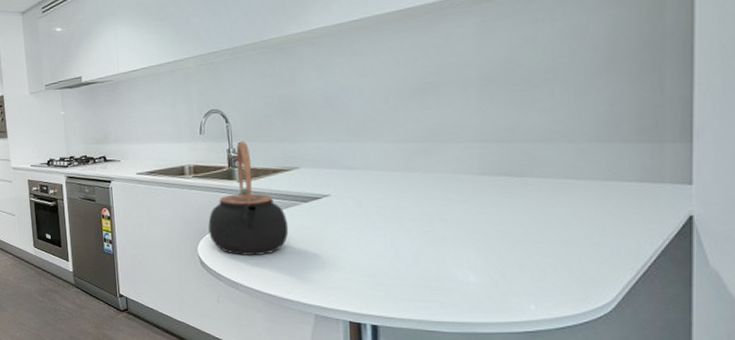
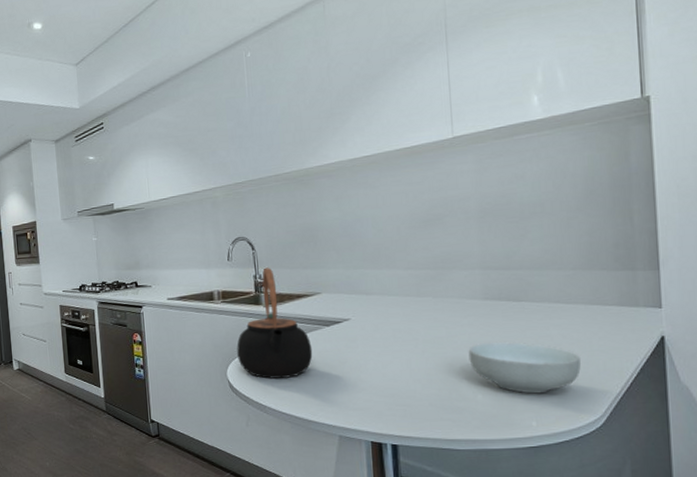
cereal bowl: none [461,220,590,276] -> present [468,342,581,394]

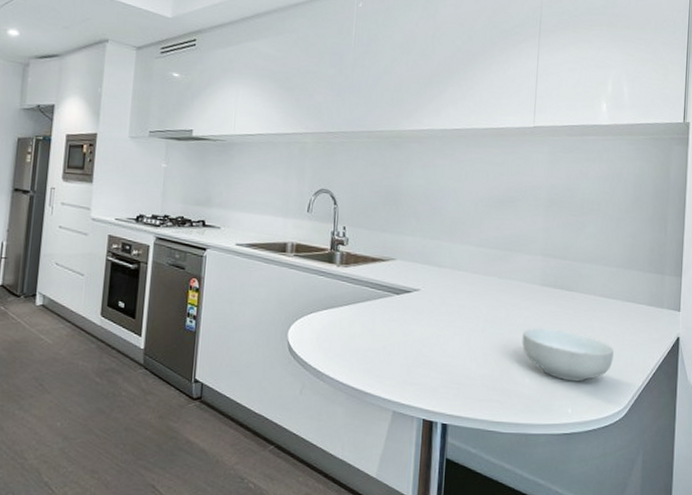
teapot: present [237,267,313,379] -> none [302,225,380,345]

